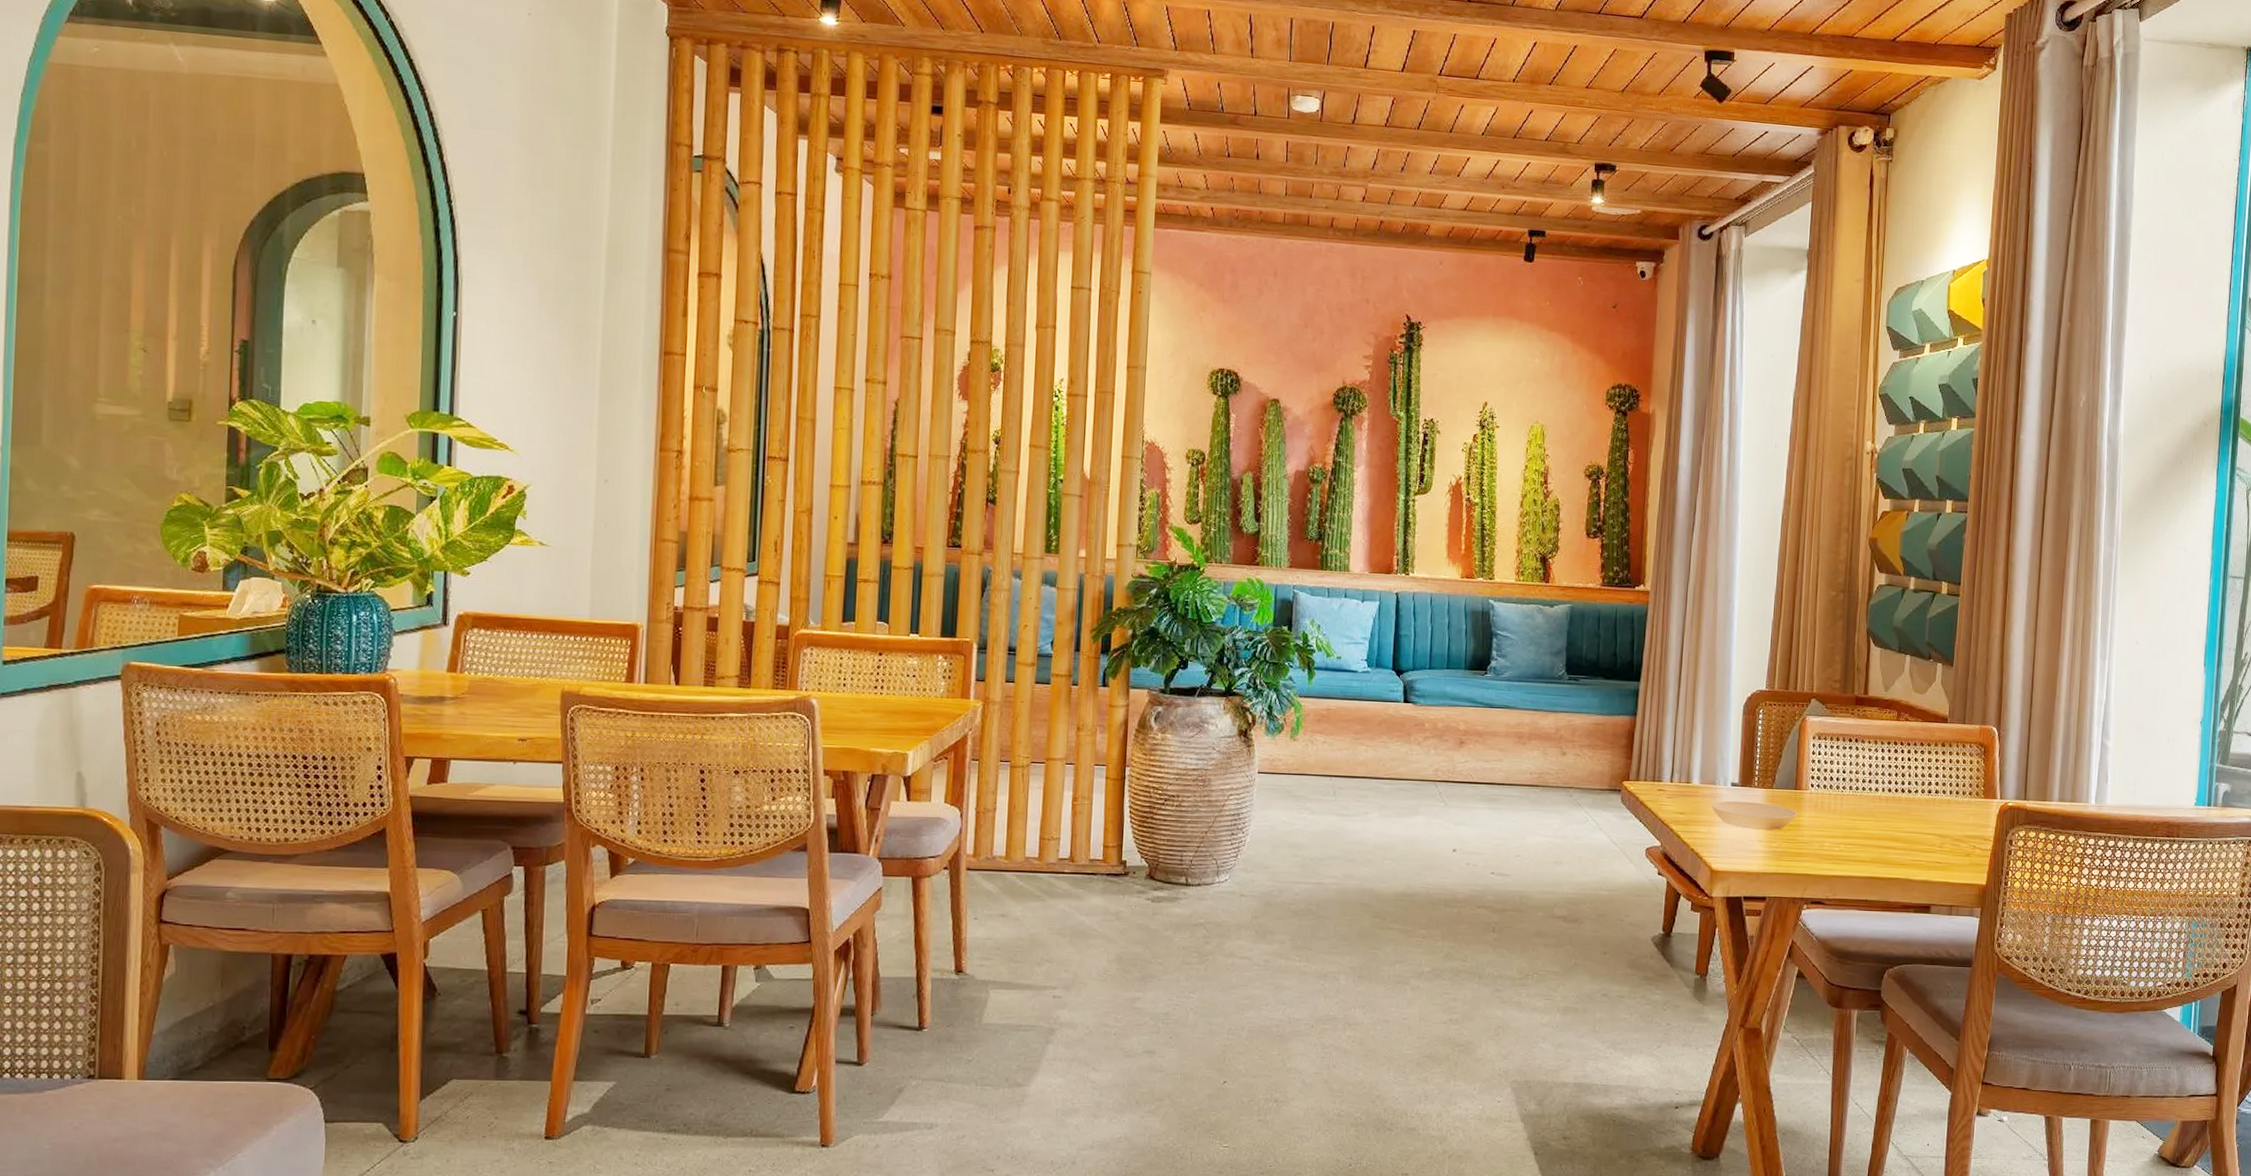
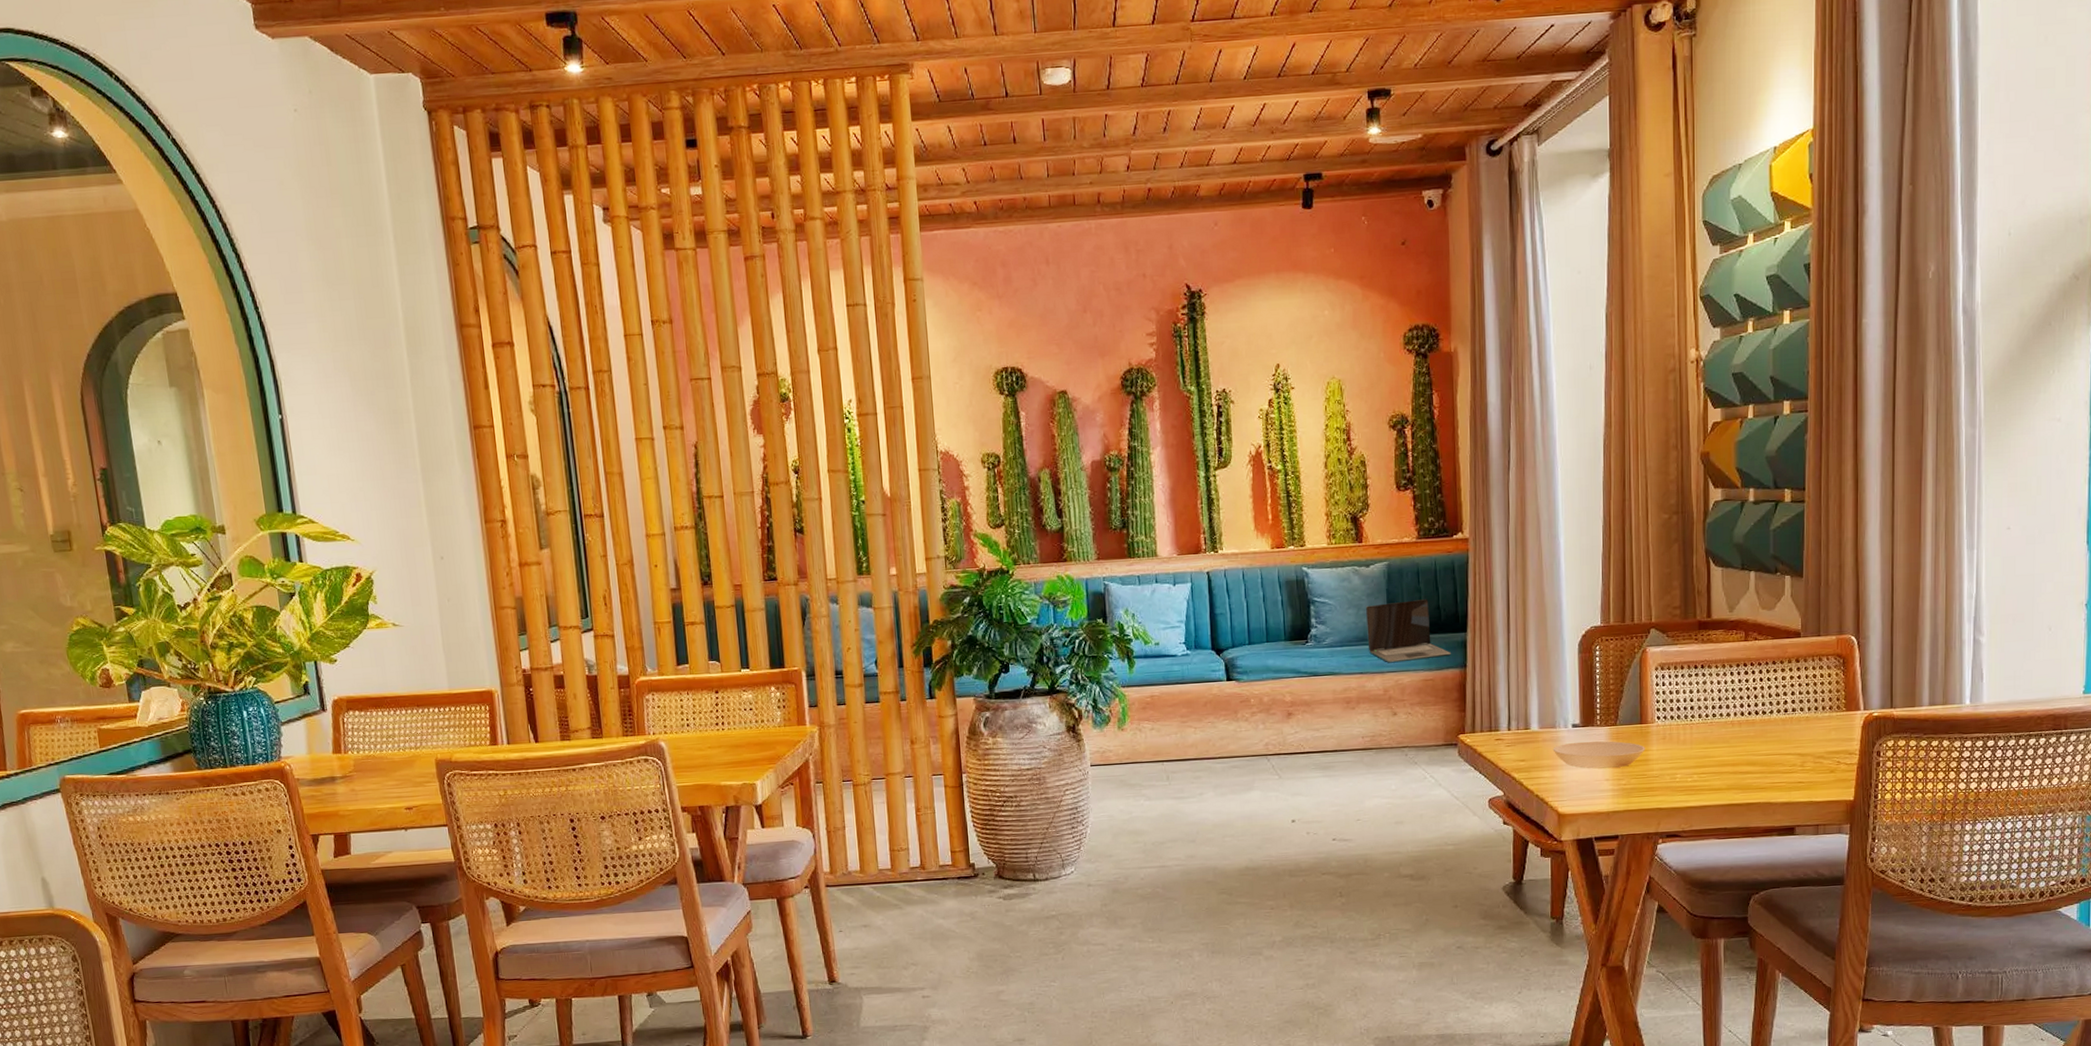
laptop: none [1544,644,1623,704] -> present [1366,599,1451,663]

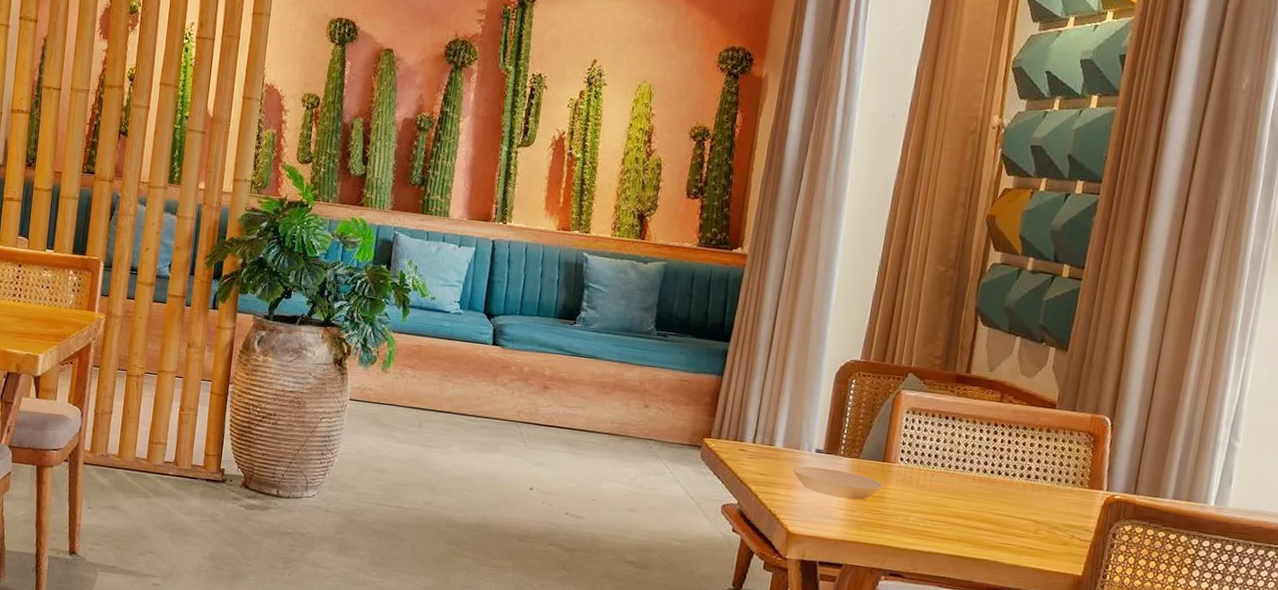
laptop: present [1366,599,1451,663] -> none [632,300,711,362]

